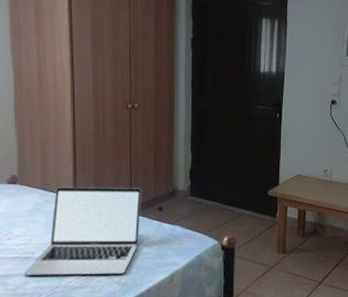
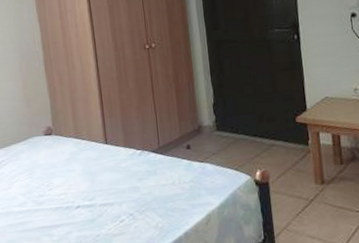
laptop: present [23,186,141,275] -> none [66,127,171,225]

